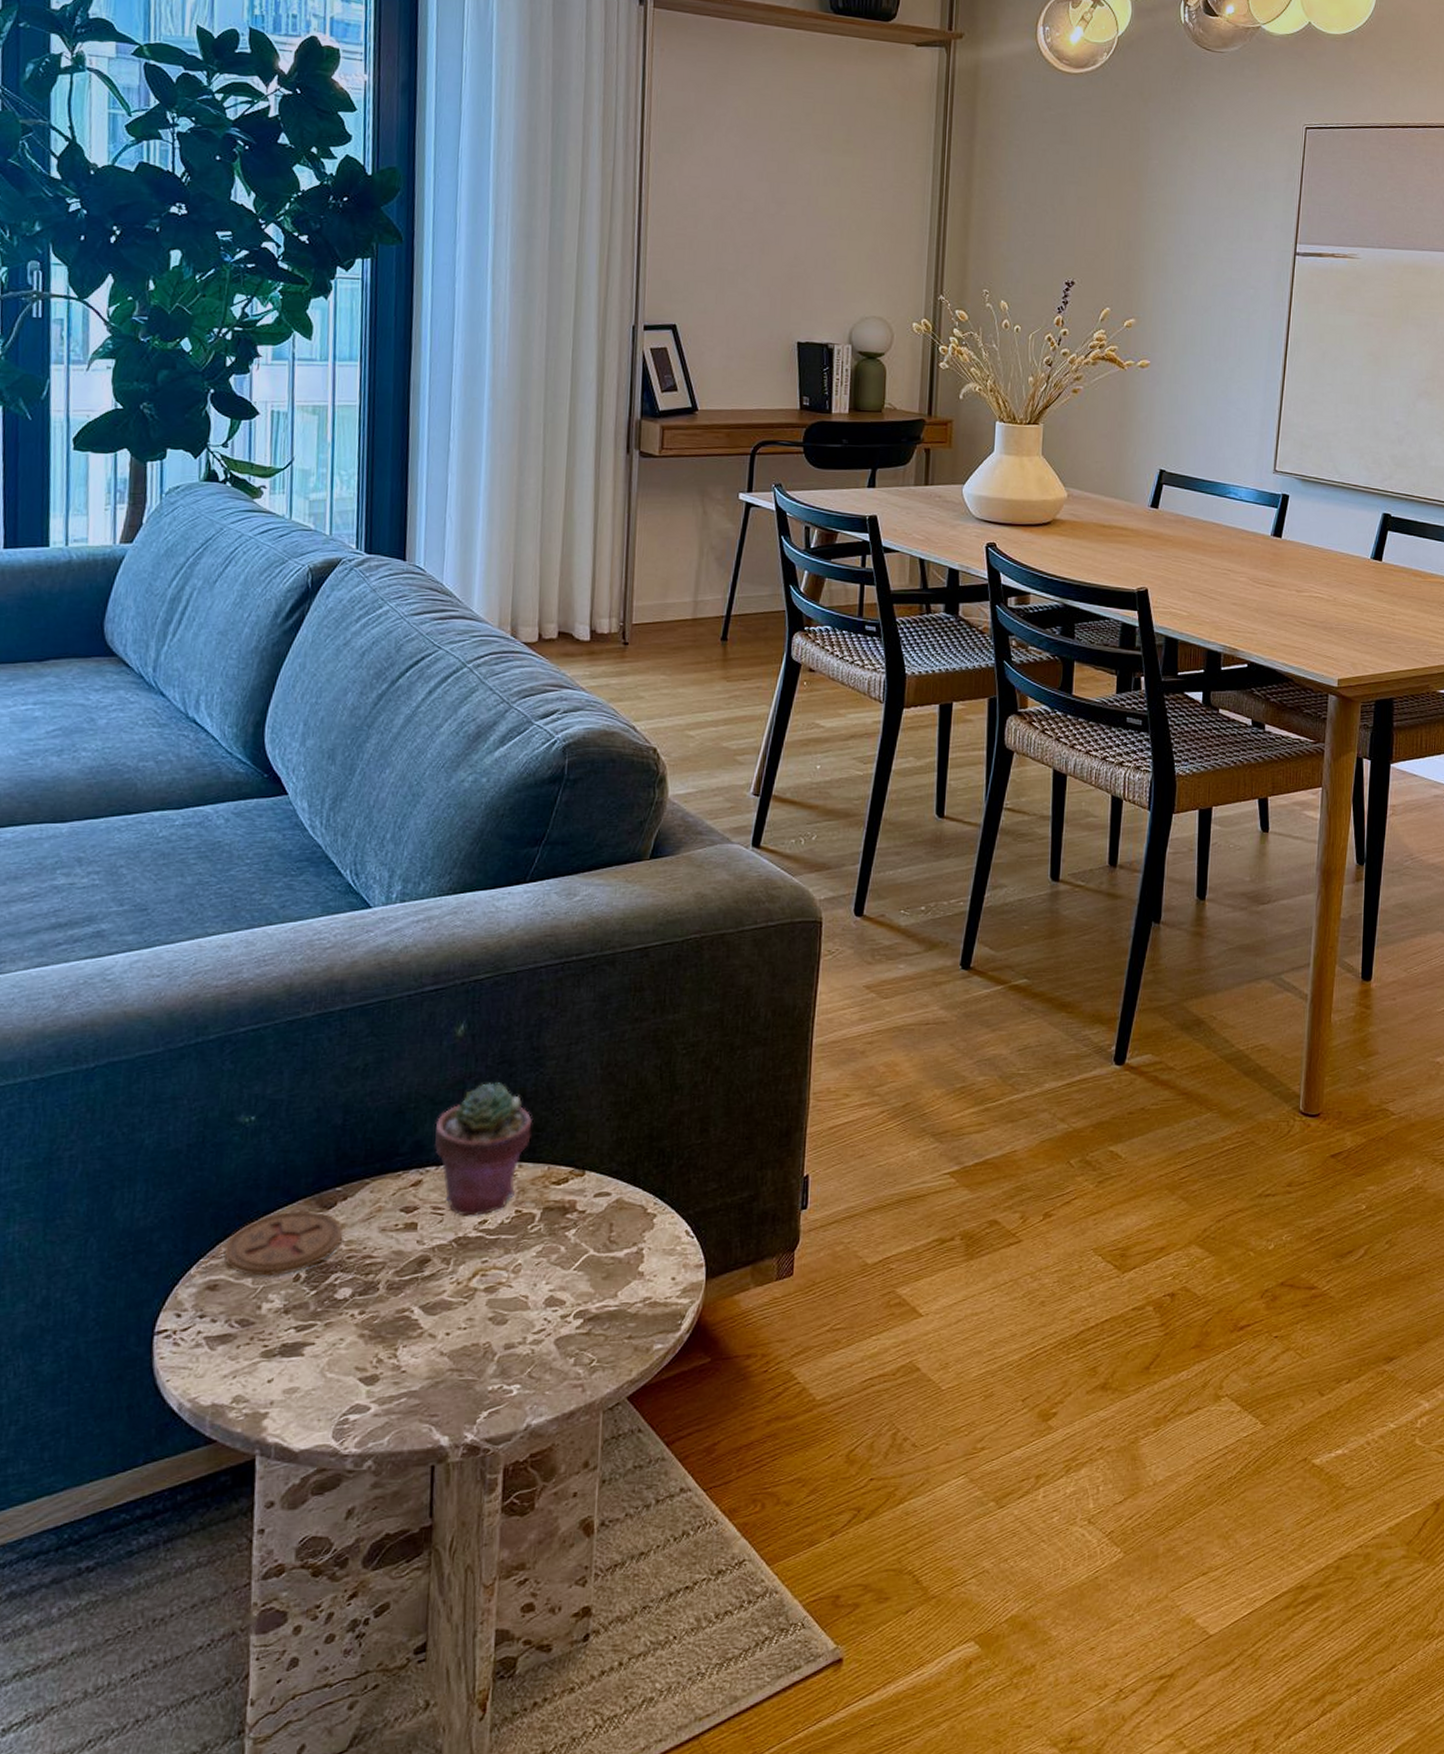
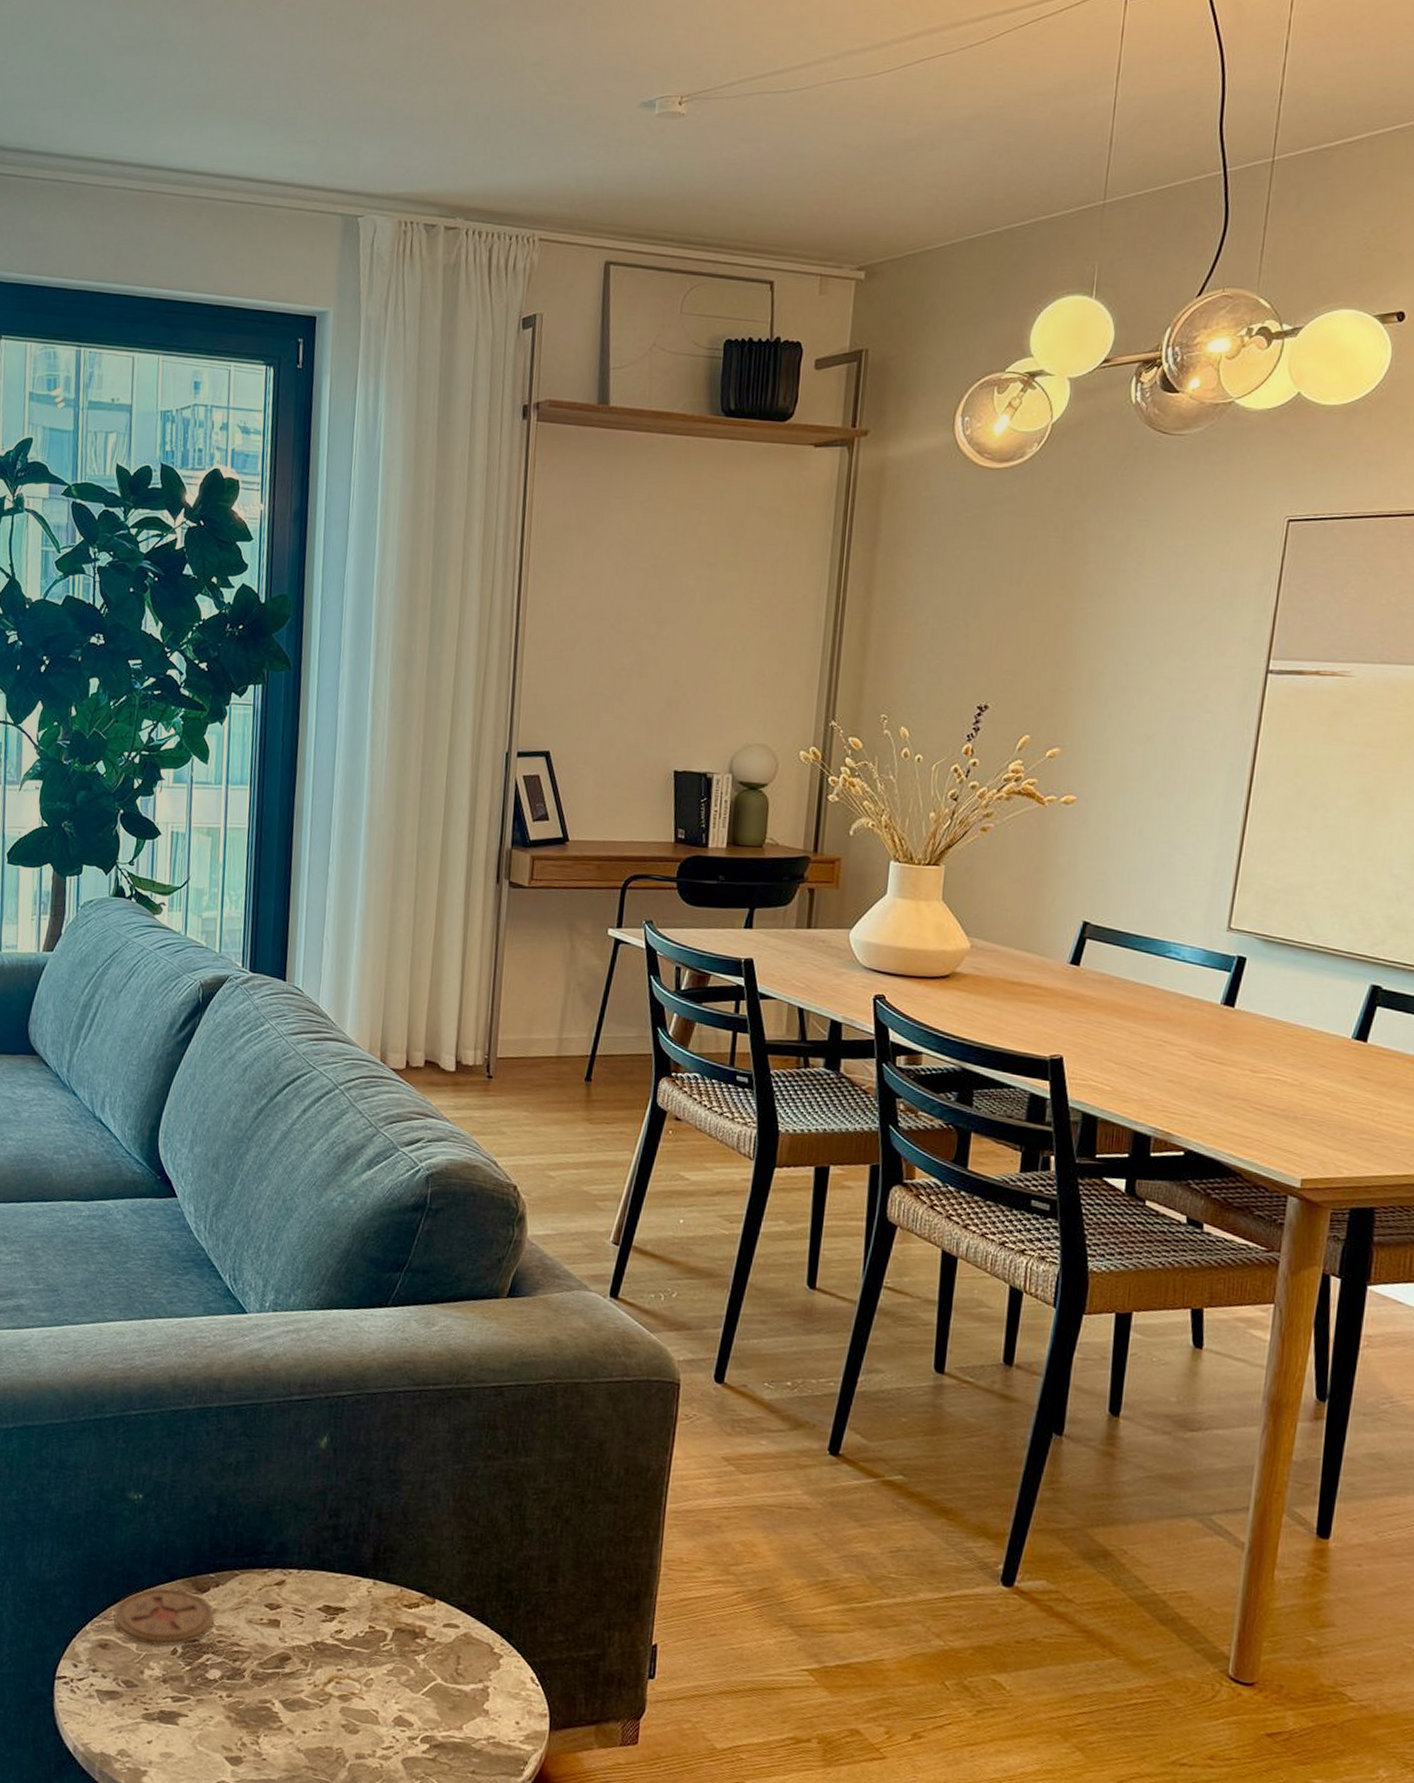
potted succulent: present [435,1082,532,1216] -> none [297,1498,387,1625]

